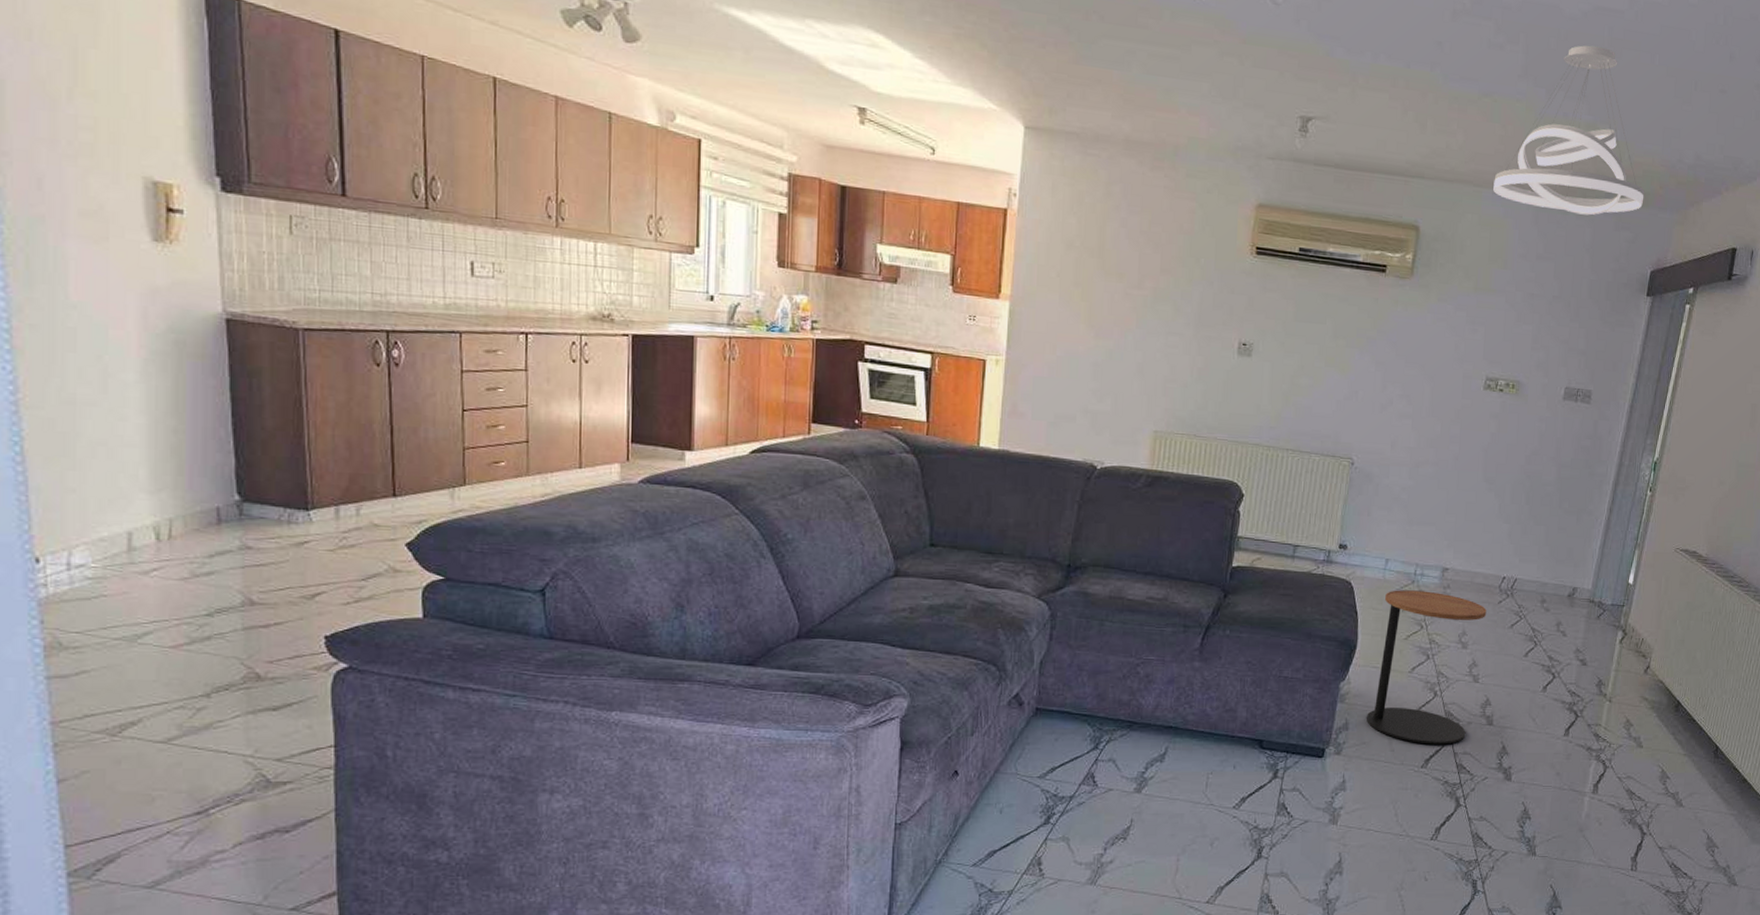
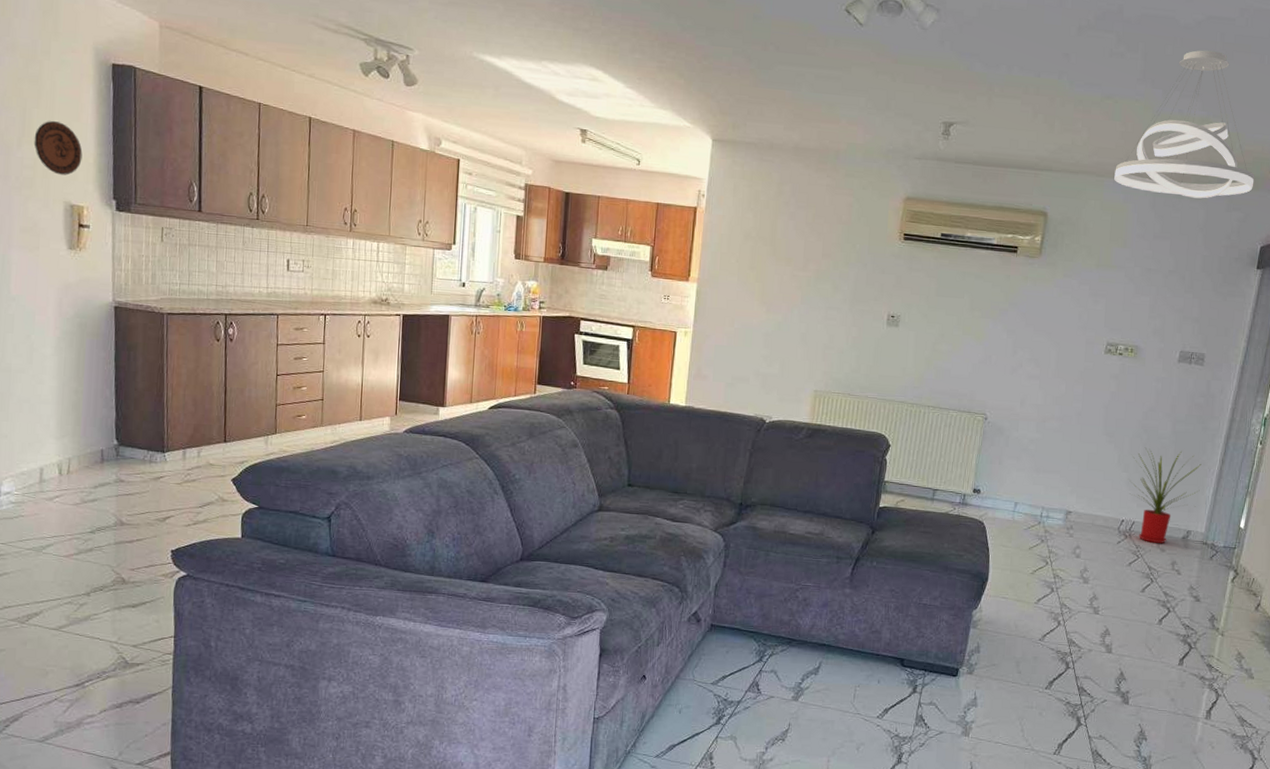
decorative plate: none [92,66,167,142] -> present [33,120,83,175]
side table: present [1367,590,1487,745] -> none [996,530,1107,669]
house plant: none [1511,495,1588,603] -> present [1129,447,1202,544]

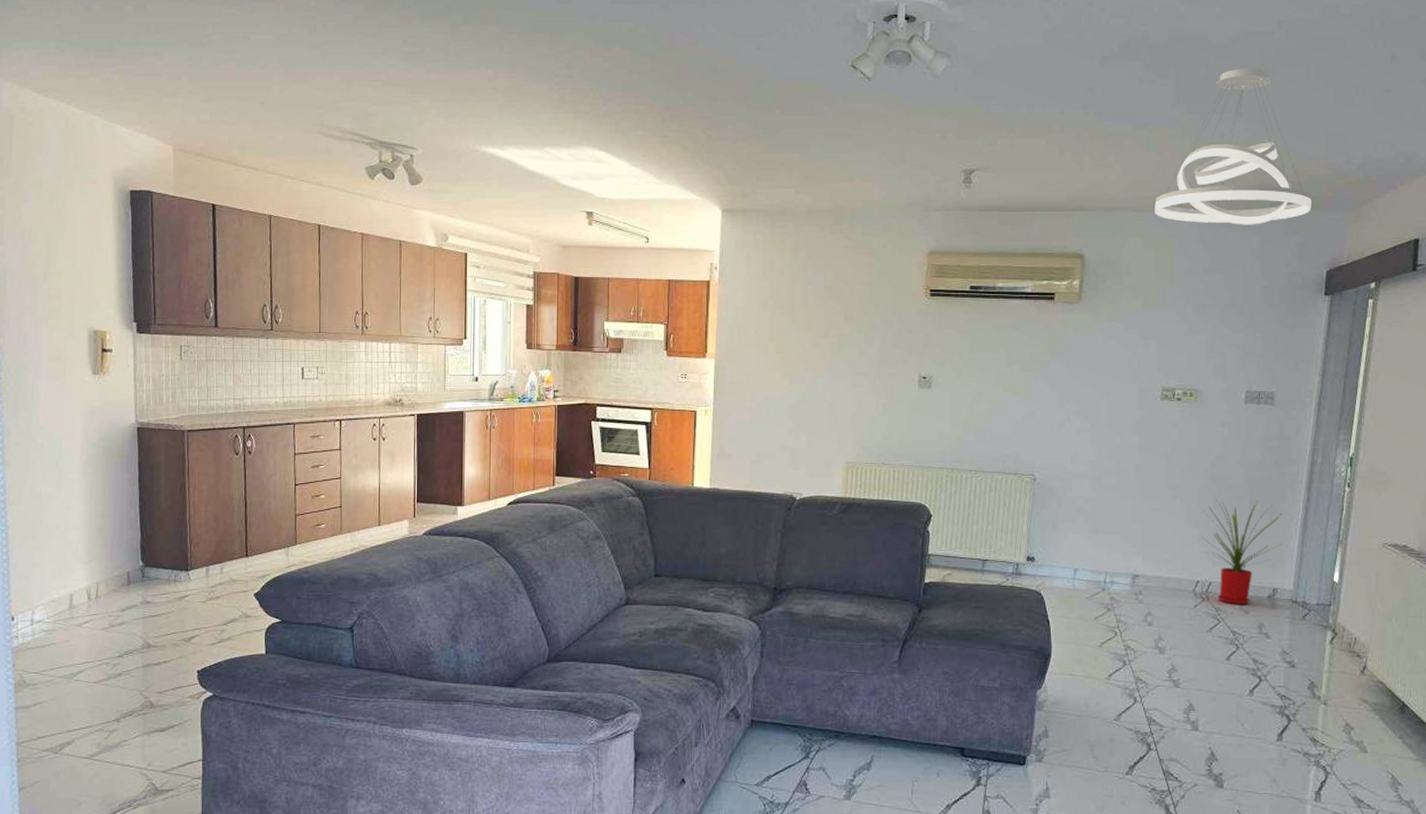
decorative plate: present [33,120,83,175] -> none [59,250,104,302]

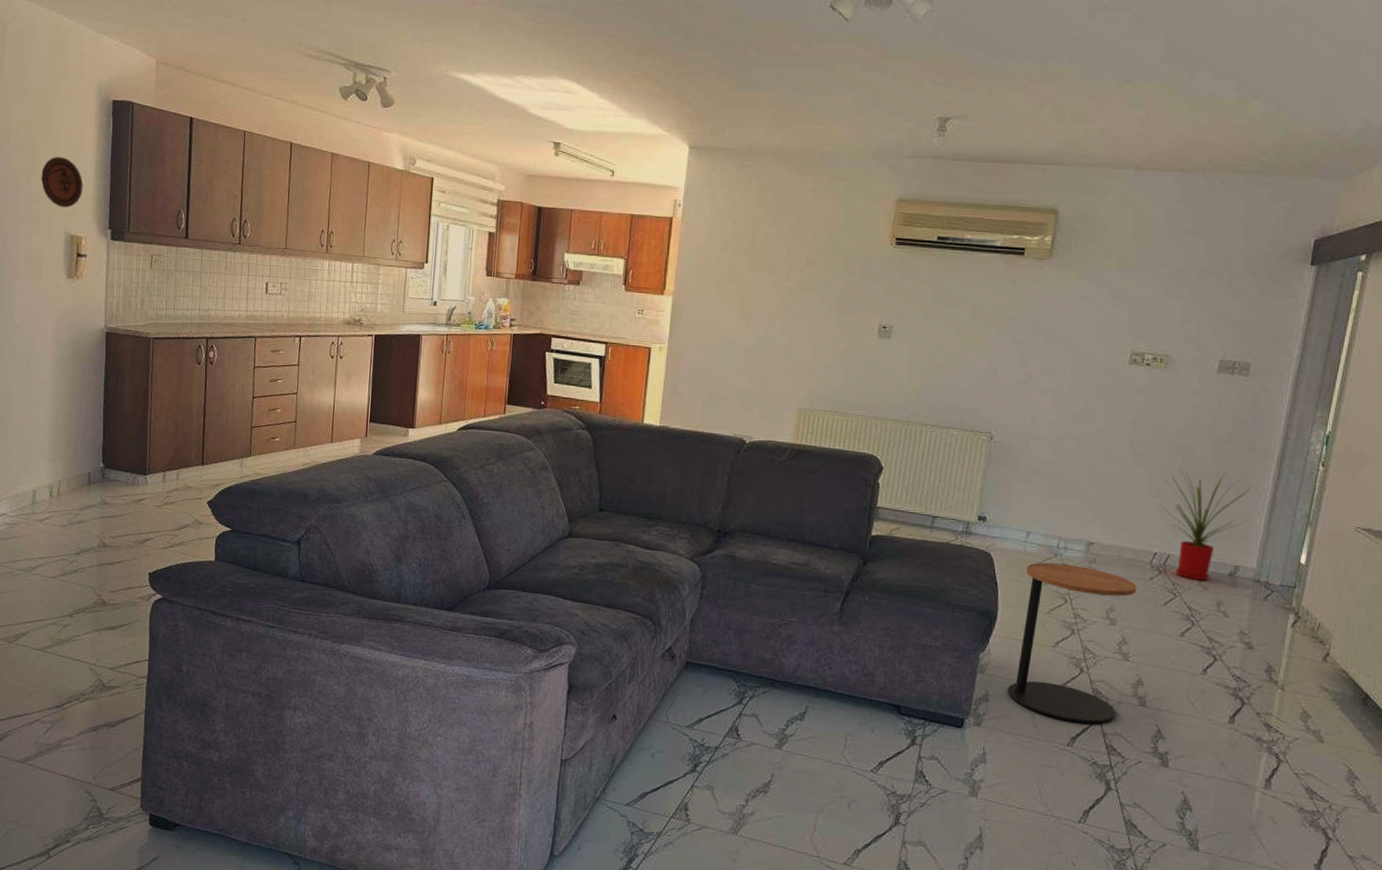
decorative plate: none [59,250,104,302] -> present [40,156,83,208]
side table: none [1066,598,1182,751] -> present [1008,562,1137,724]
pendant light: present [1155,68,1312,225] -> none [1136,25,1305,189]

